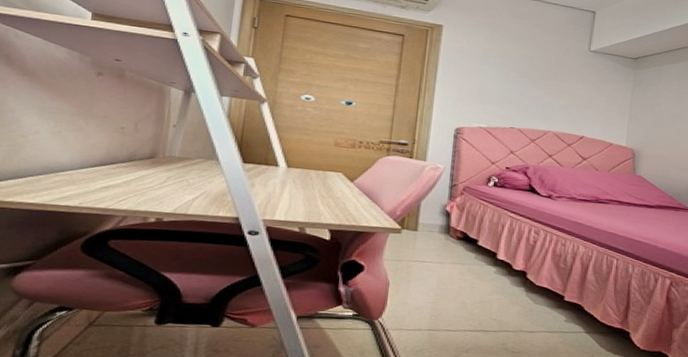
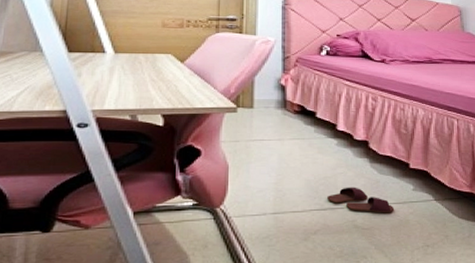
slippers: none [481,312,544,340] -> present [327,187,394,214]

